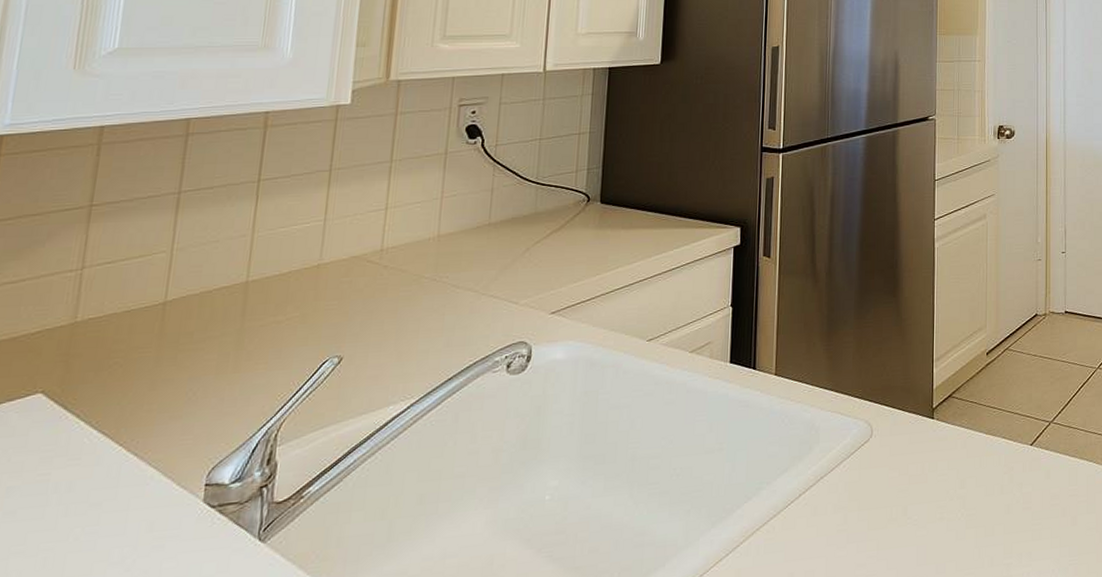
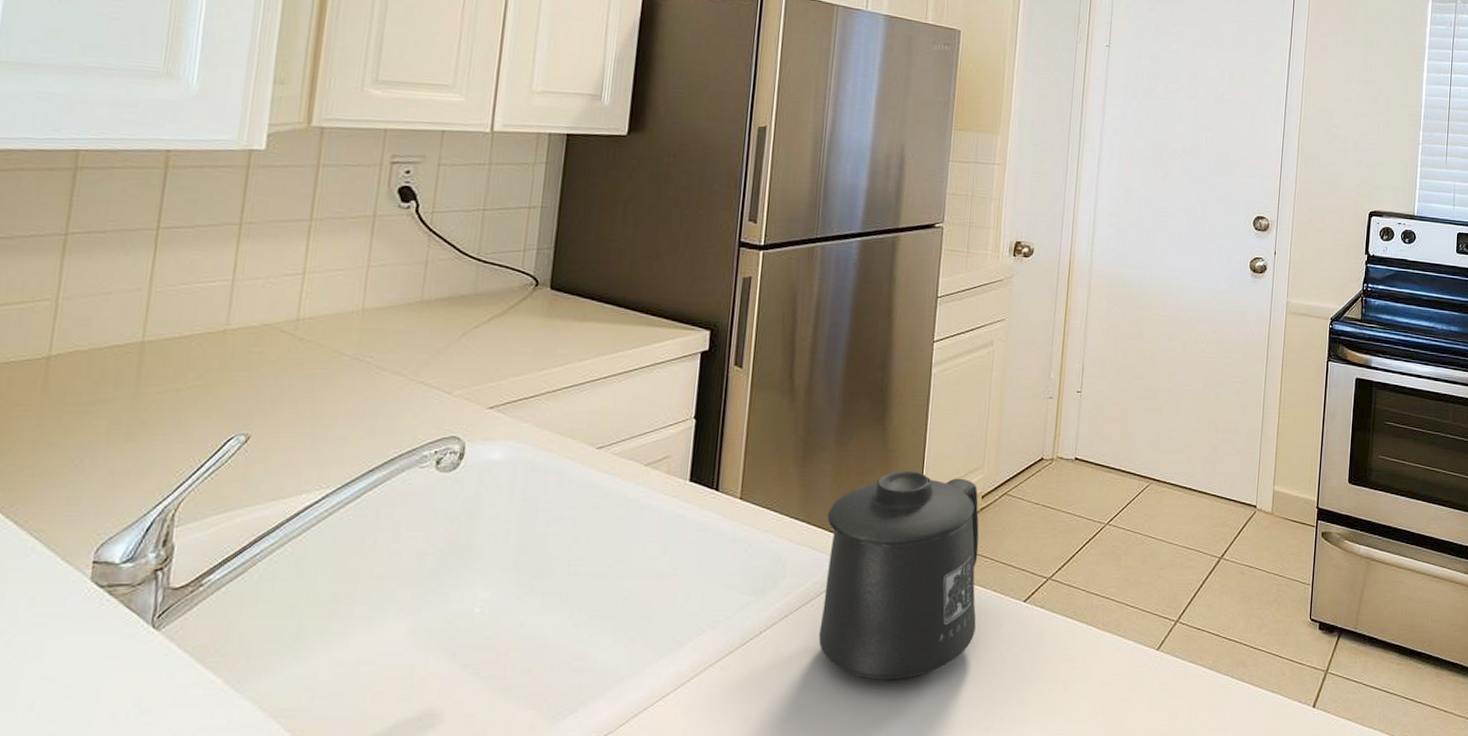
mug: none [852,335,990,529] -> present [818,470,979,680]

